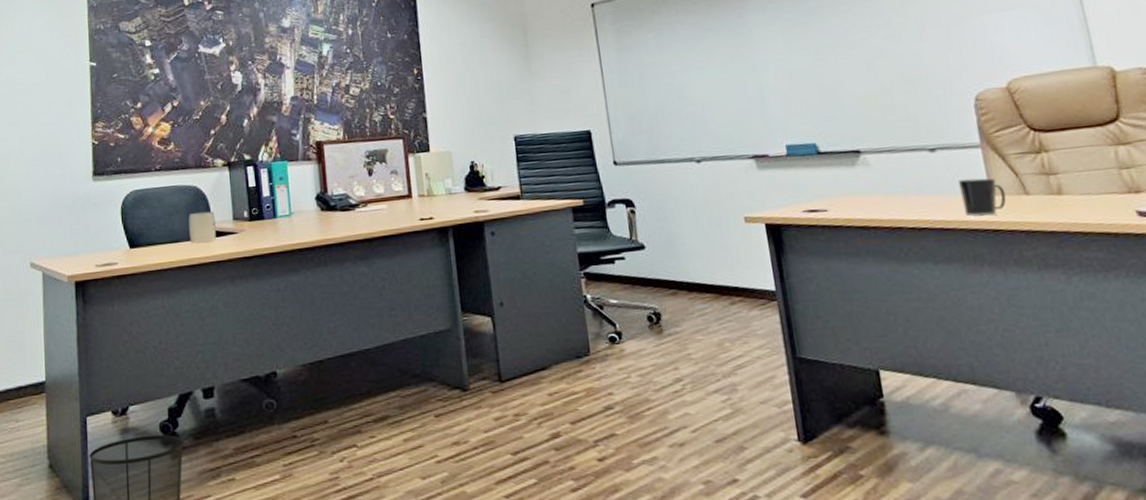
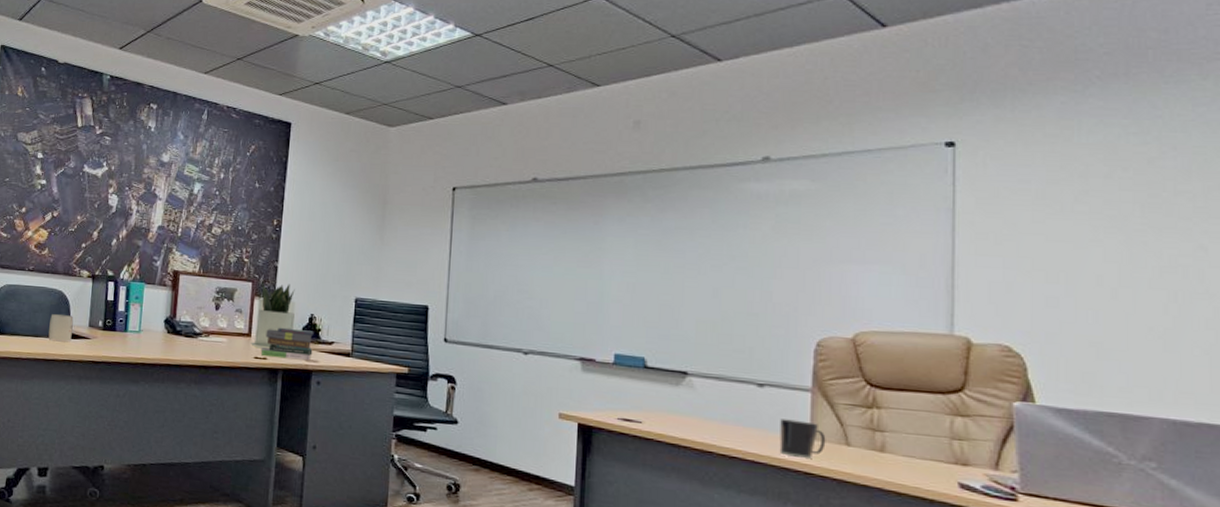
planter: none [412,134,456,209] -> present [251,282,295,349]
books: none [425,179,481,217] -> present [260,327,314,361]

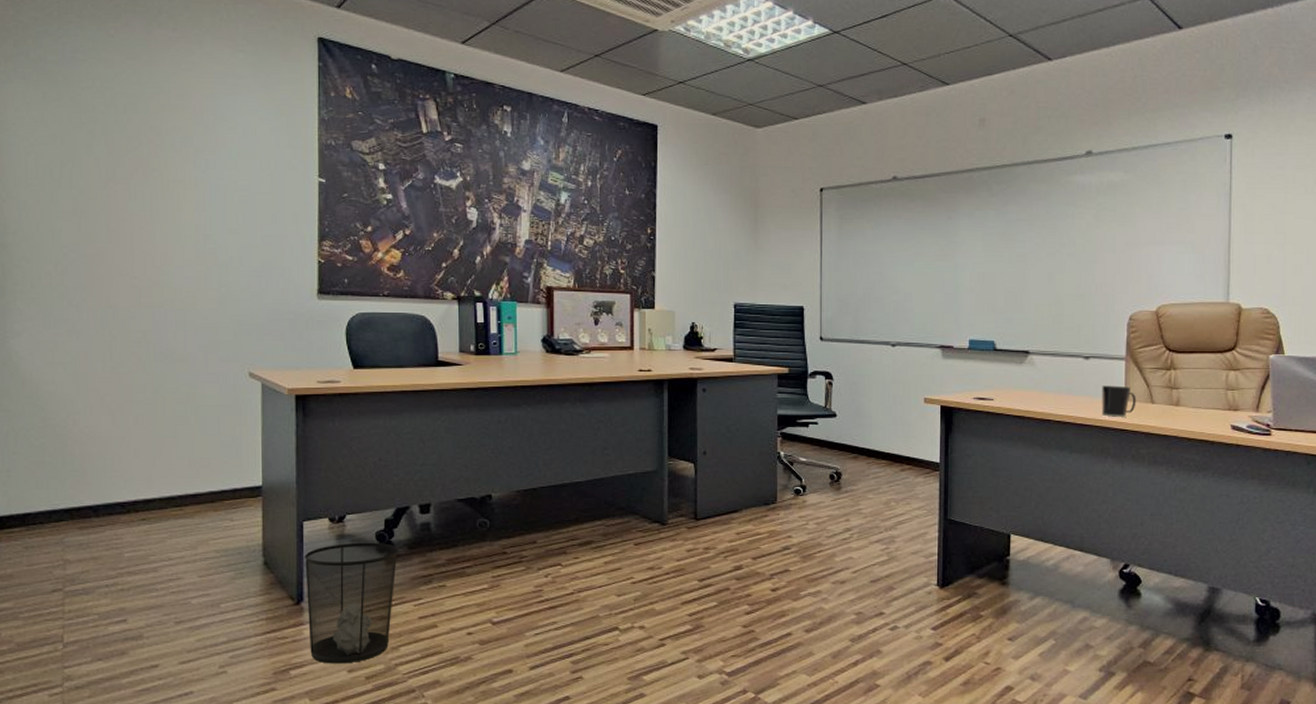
mug: present [48,314,74,343] -> none [415,342,442,371]
planter: present [251,282,295,349] -> none [634,293,676,361]
books: present [260,327,314,361] -> none [644,338,696,369]

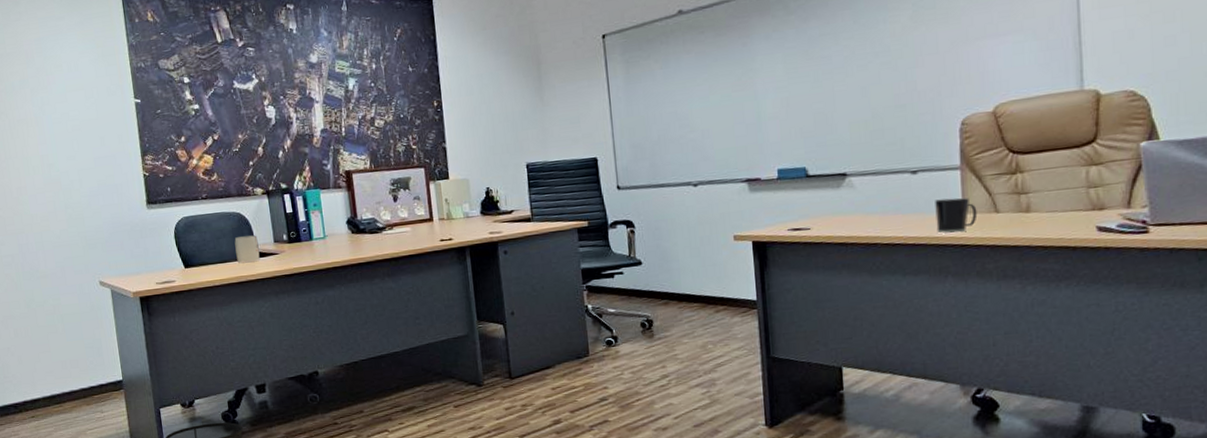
mug: none [415,342,442,371] -> present [234,235,260,264]

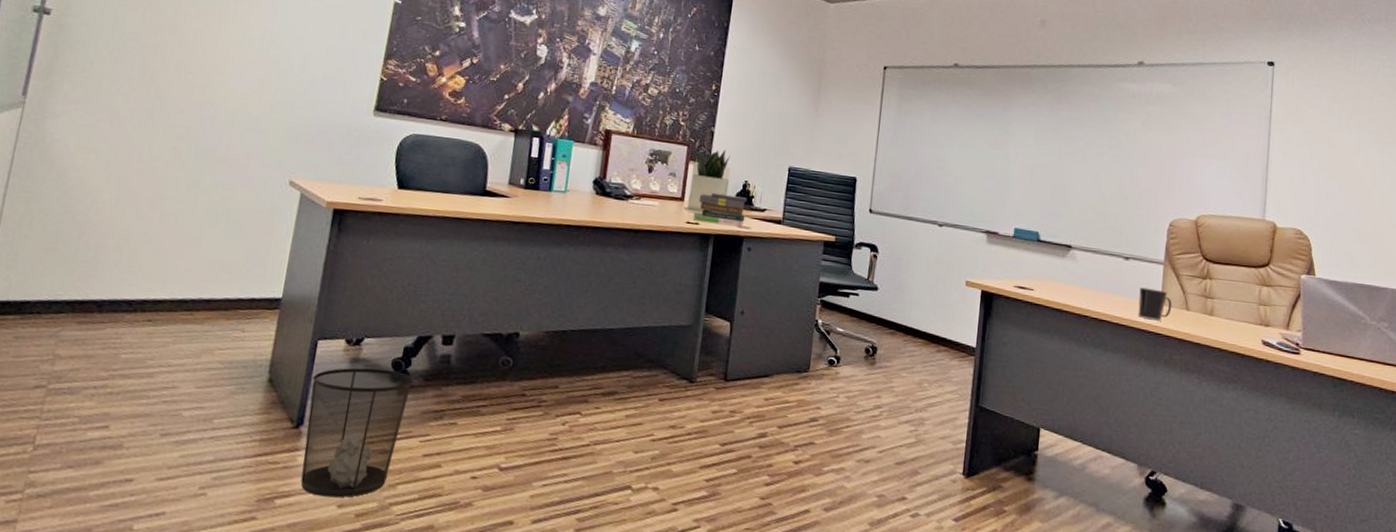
mug: present [234,235,260,264] -> none [461,169,492,201]
planter: none [432,162,472,231] -> present [683,146,731,215]
books: none [445,203,495,238] -> present [692,192,748,227]

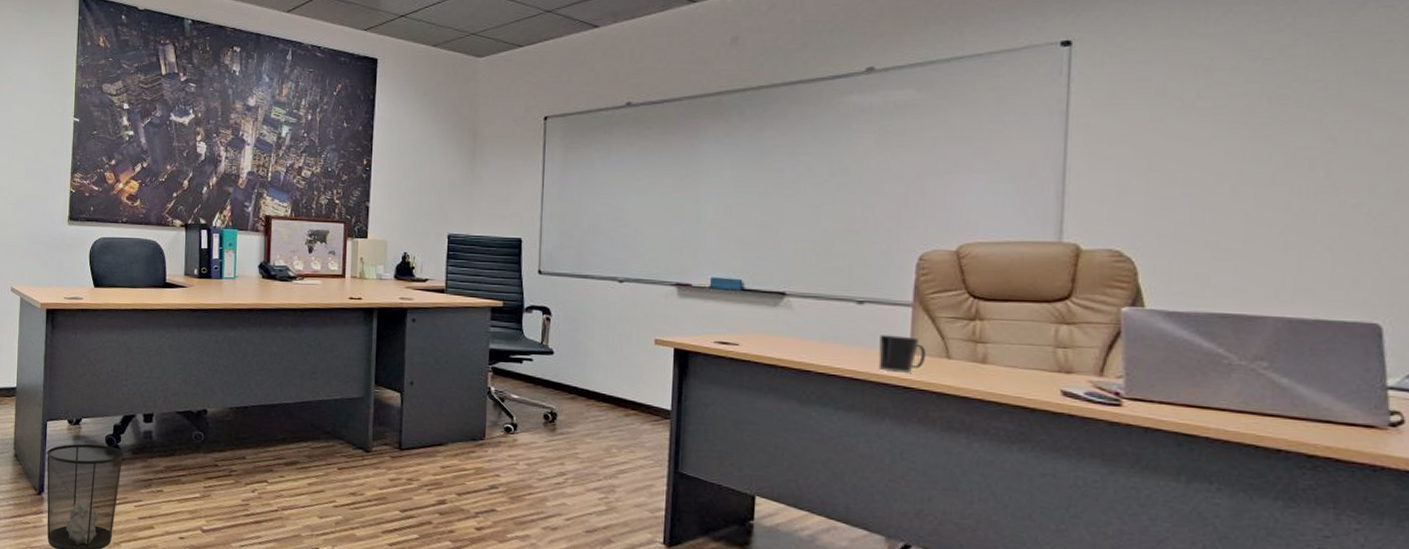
planter: present [683,146,731,215] -> none [345,223,388,289]
books: present [692,192,748,227] -> none [355,267,408,299]

